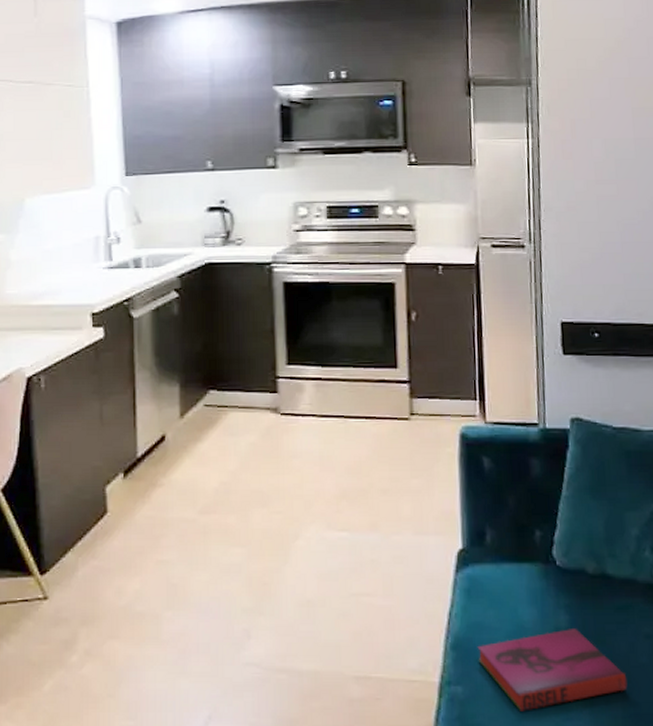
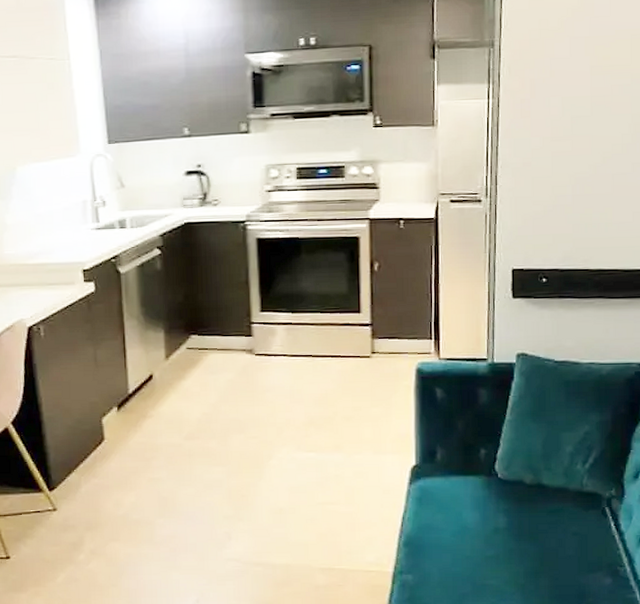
hardback book: present [477,629,628,711] -> none [426,528,555,594]

